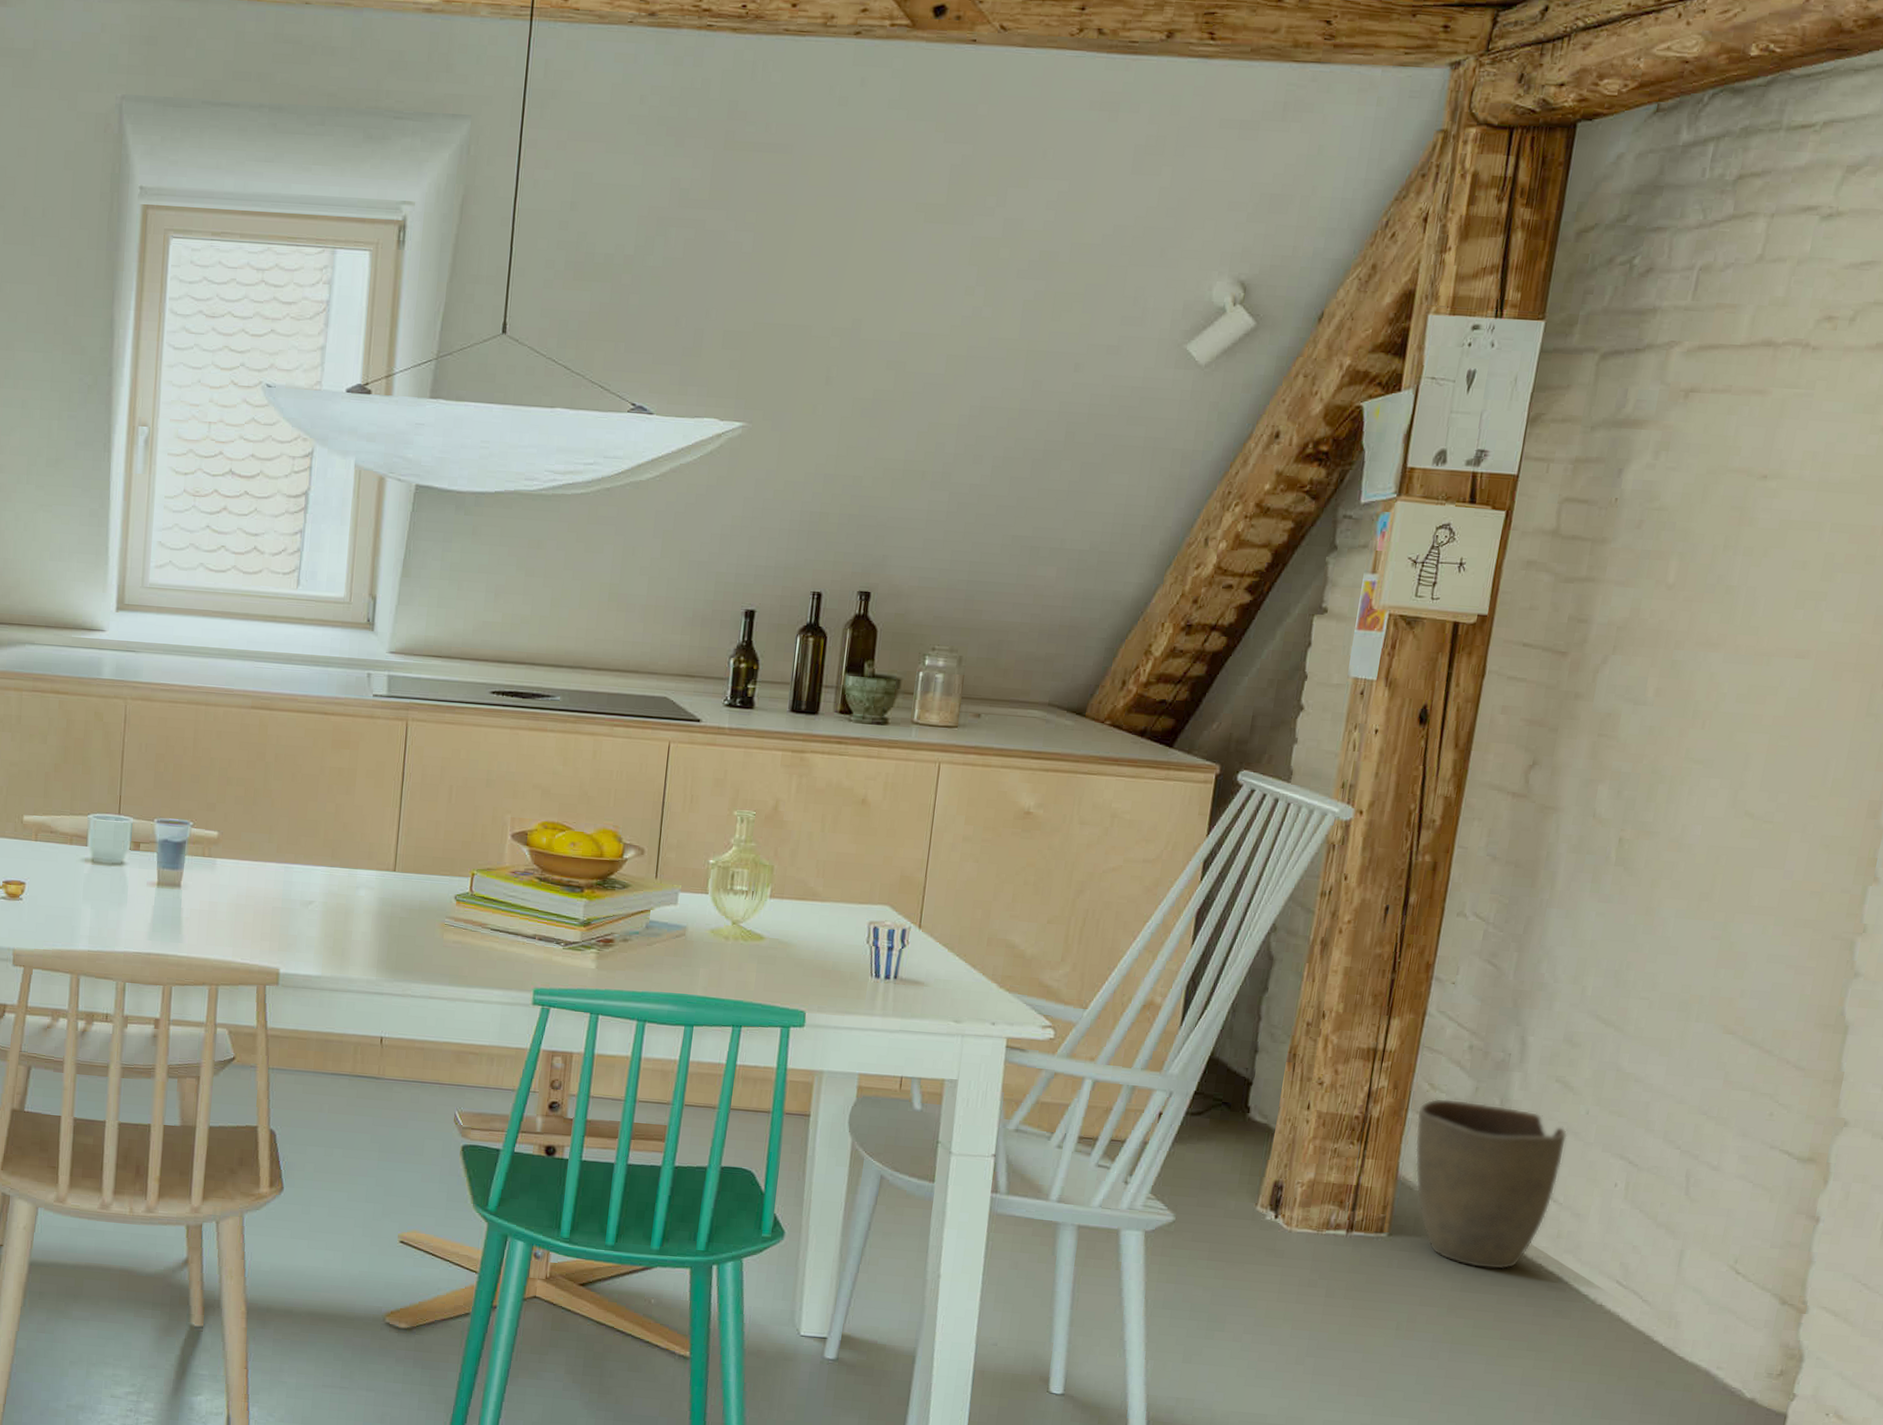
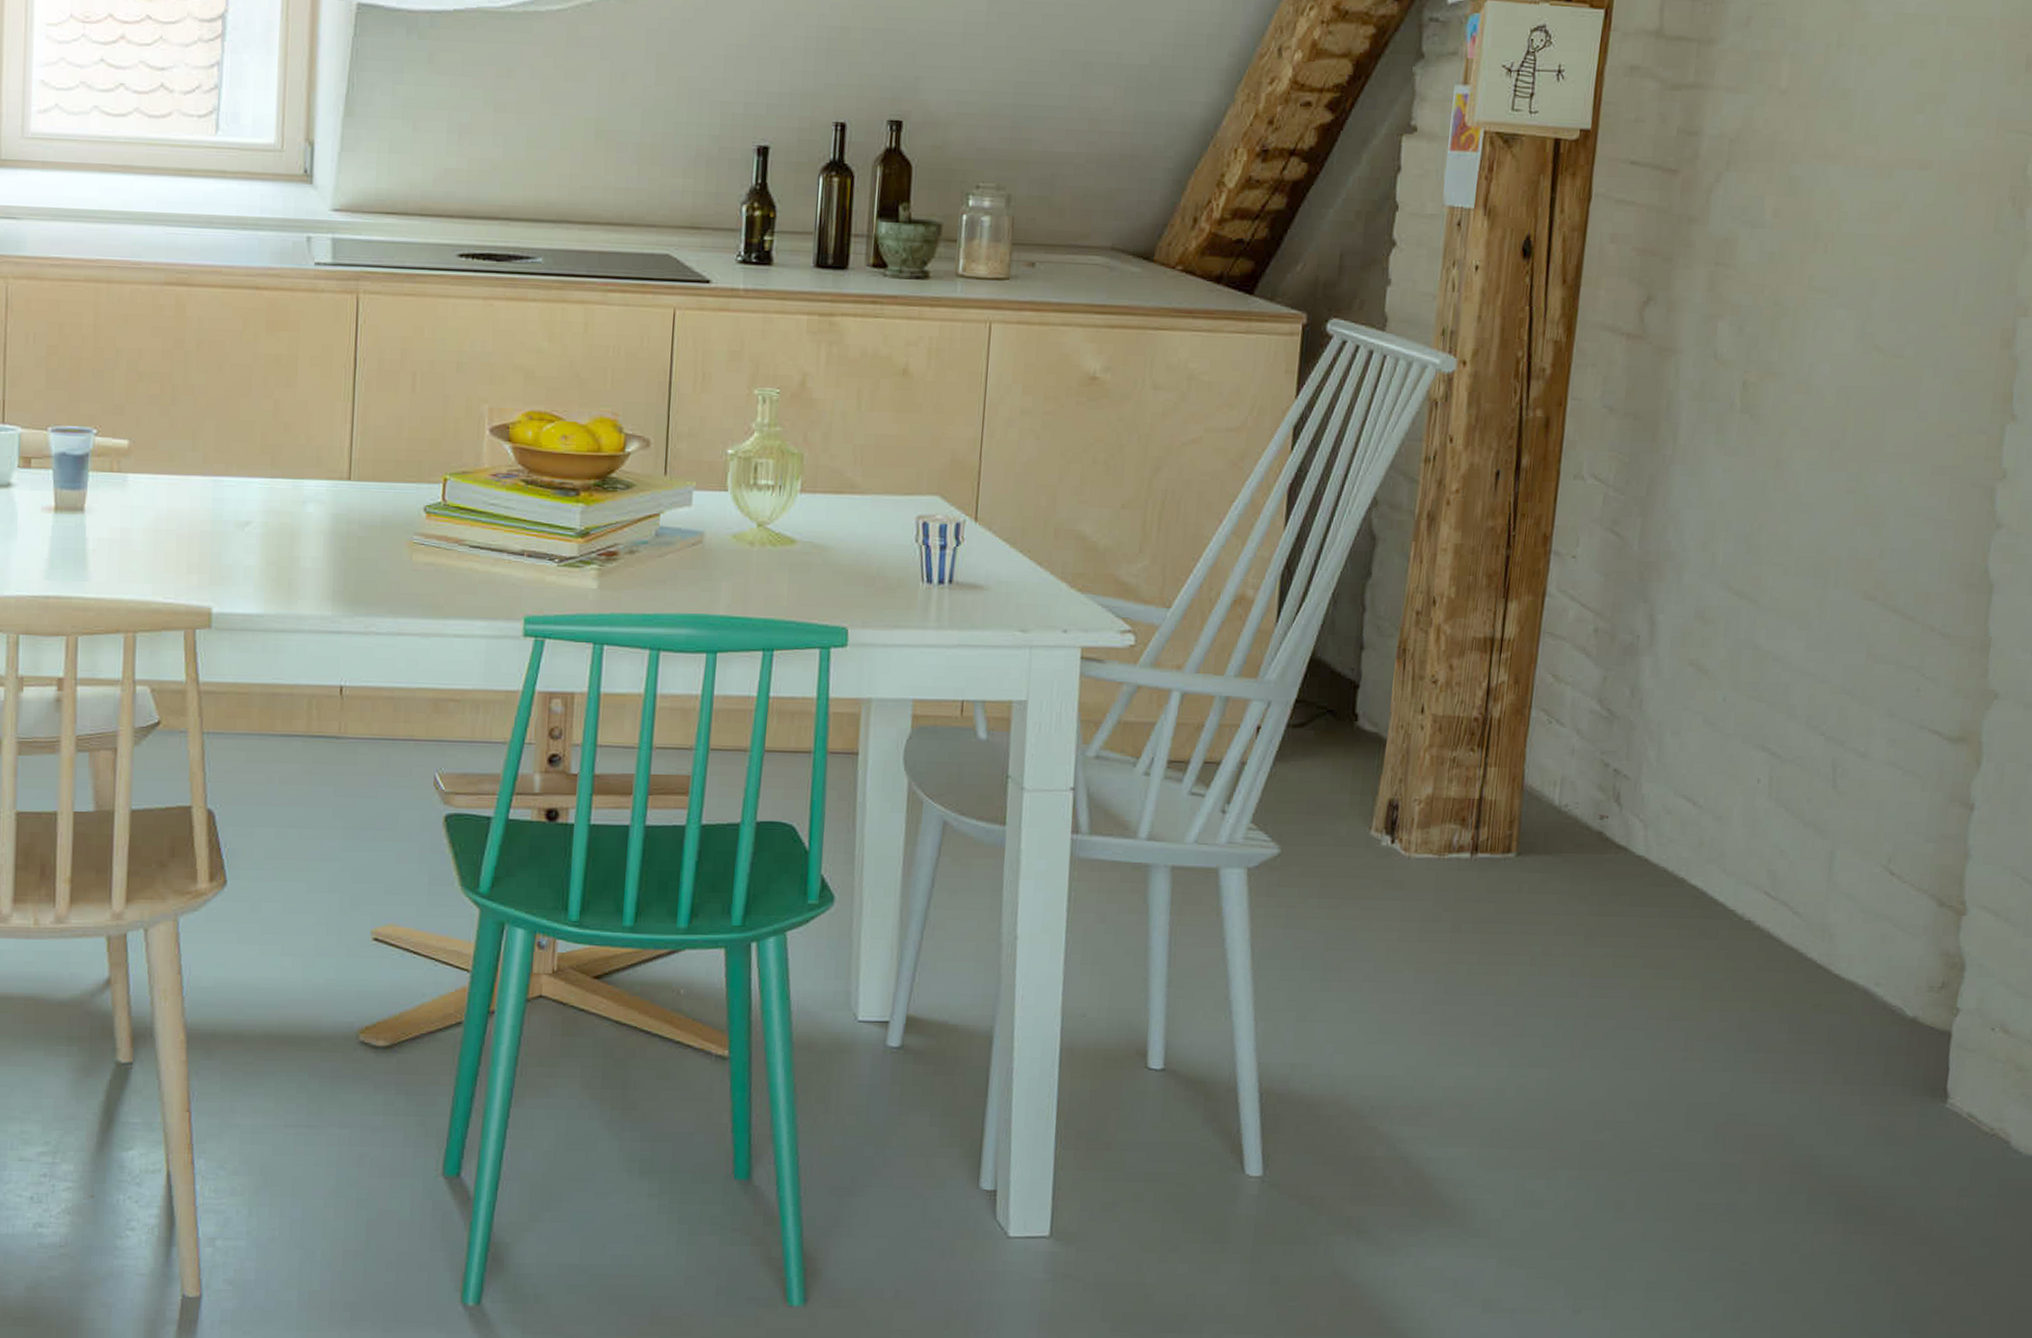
vase: present [1415,1098,1568,1270] -> none [1540,691,1705,888]

